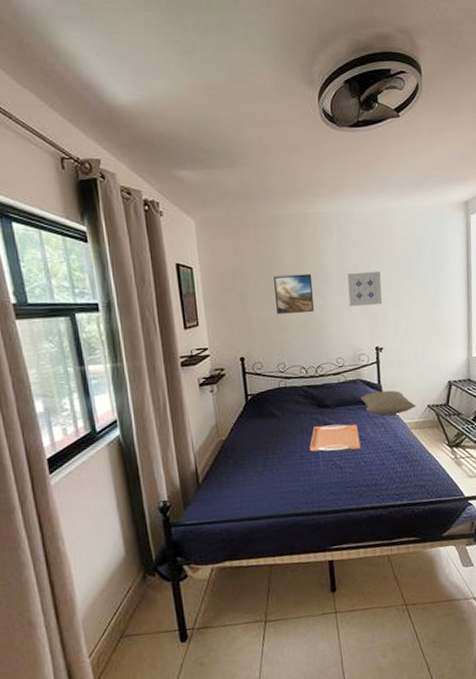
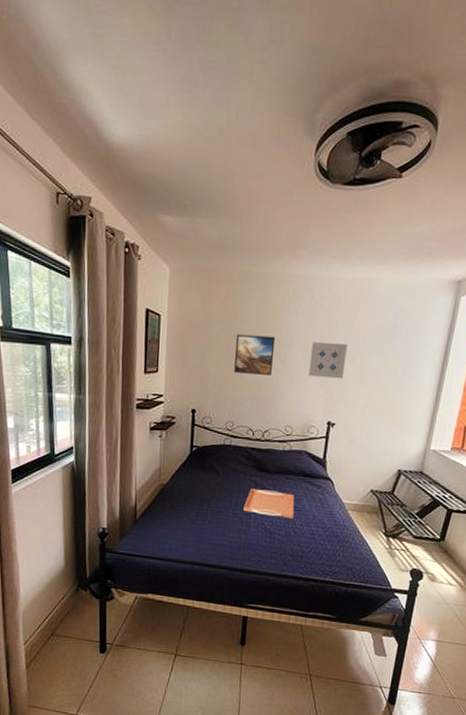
pillow: present [360,390,416,416] -> none [302,466,359,493]

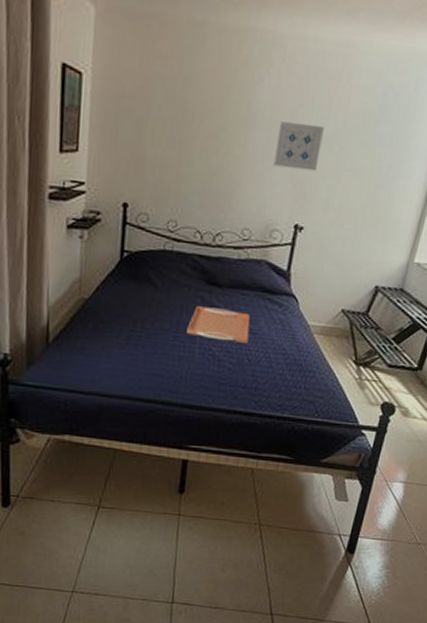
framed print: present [234,334,276,375] -> none [179,105,235,162]

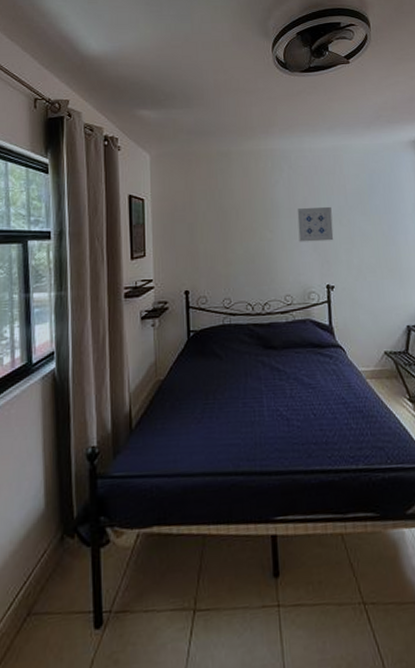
serving tray: present [187,306,250,343] -> none [254,368,310,400]

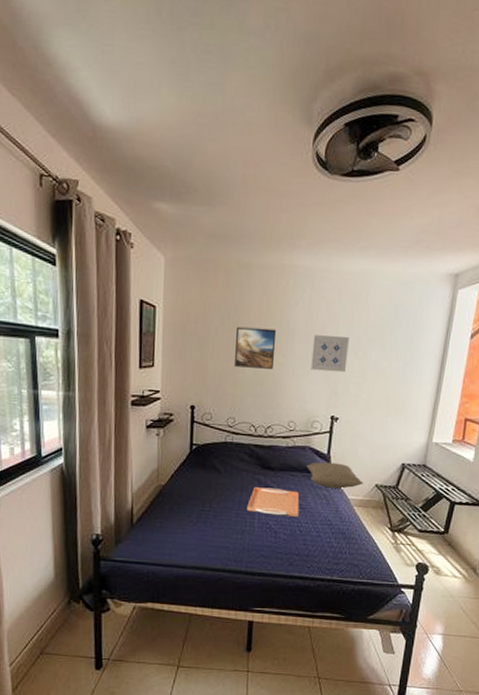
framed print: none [223,207,263,247] -> present [235,326,277,369]
serving tray: none [254,368,310,400] -> present [247,487,299,516]
pillow: none [310,333,372,362] -> present [306,462,363,489]

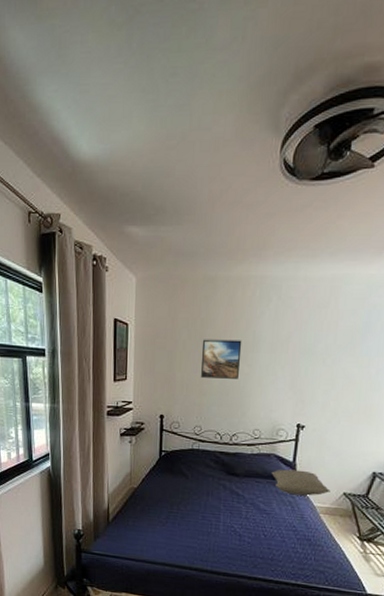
serving tray: present [247,487,299,516] -> none [213,492,264,521]
wall art: present [311,335,349,373] -> none [276,343,317,381]

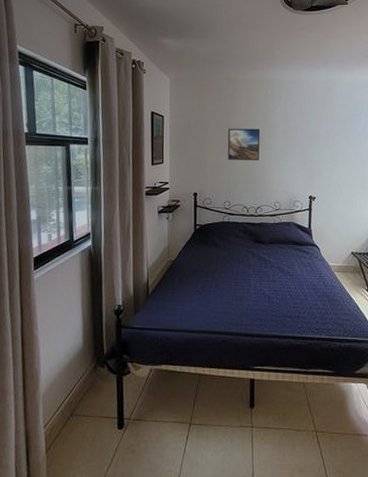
pillow: present [271,469,331,496] -> none [292,235,341,257]

